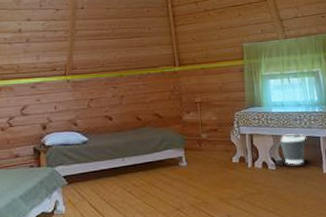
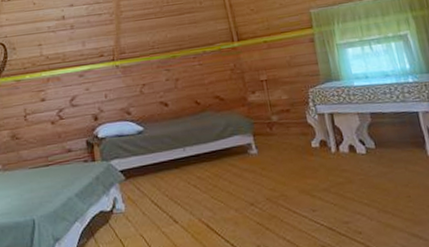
wastebasket: present [279,134,306,165] -> none [367,110,402,147]

